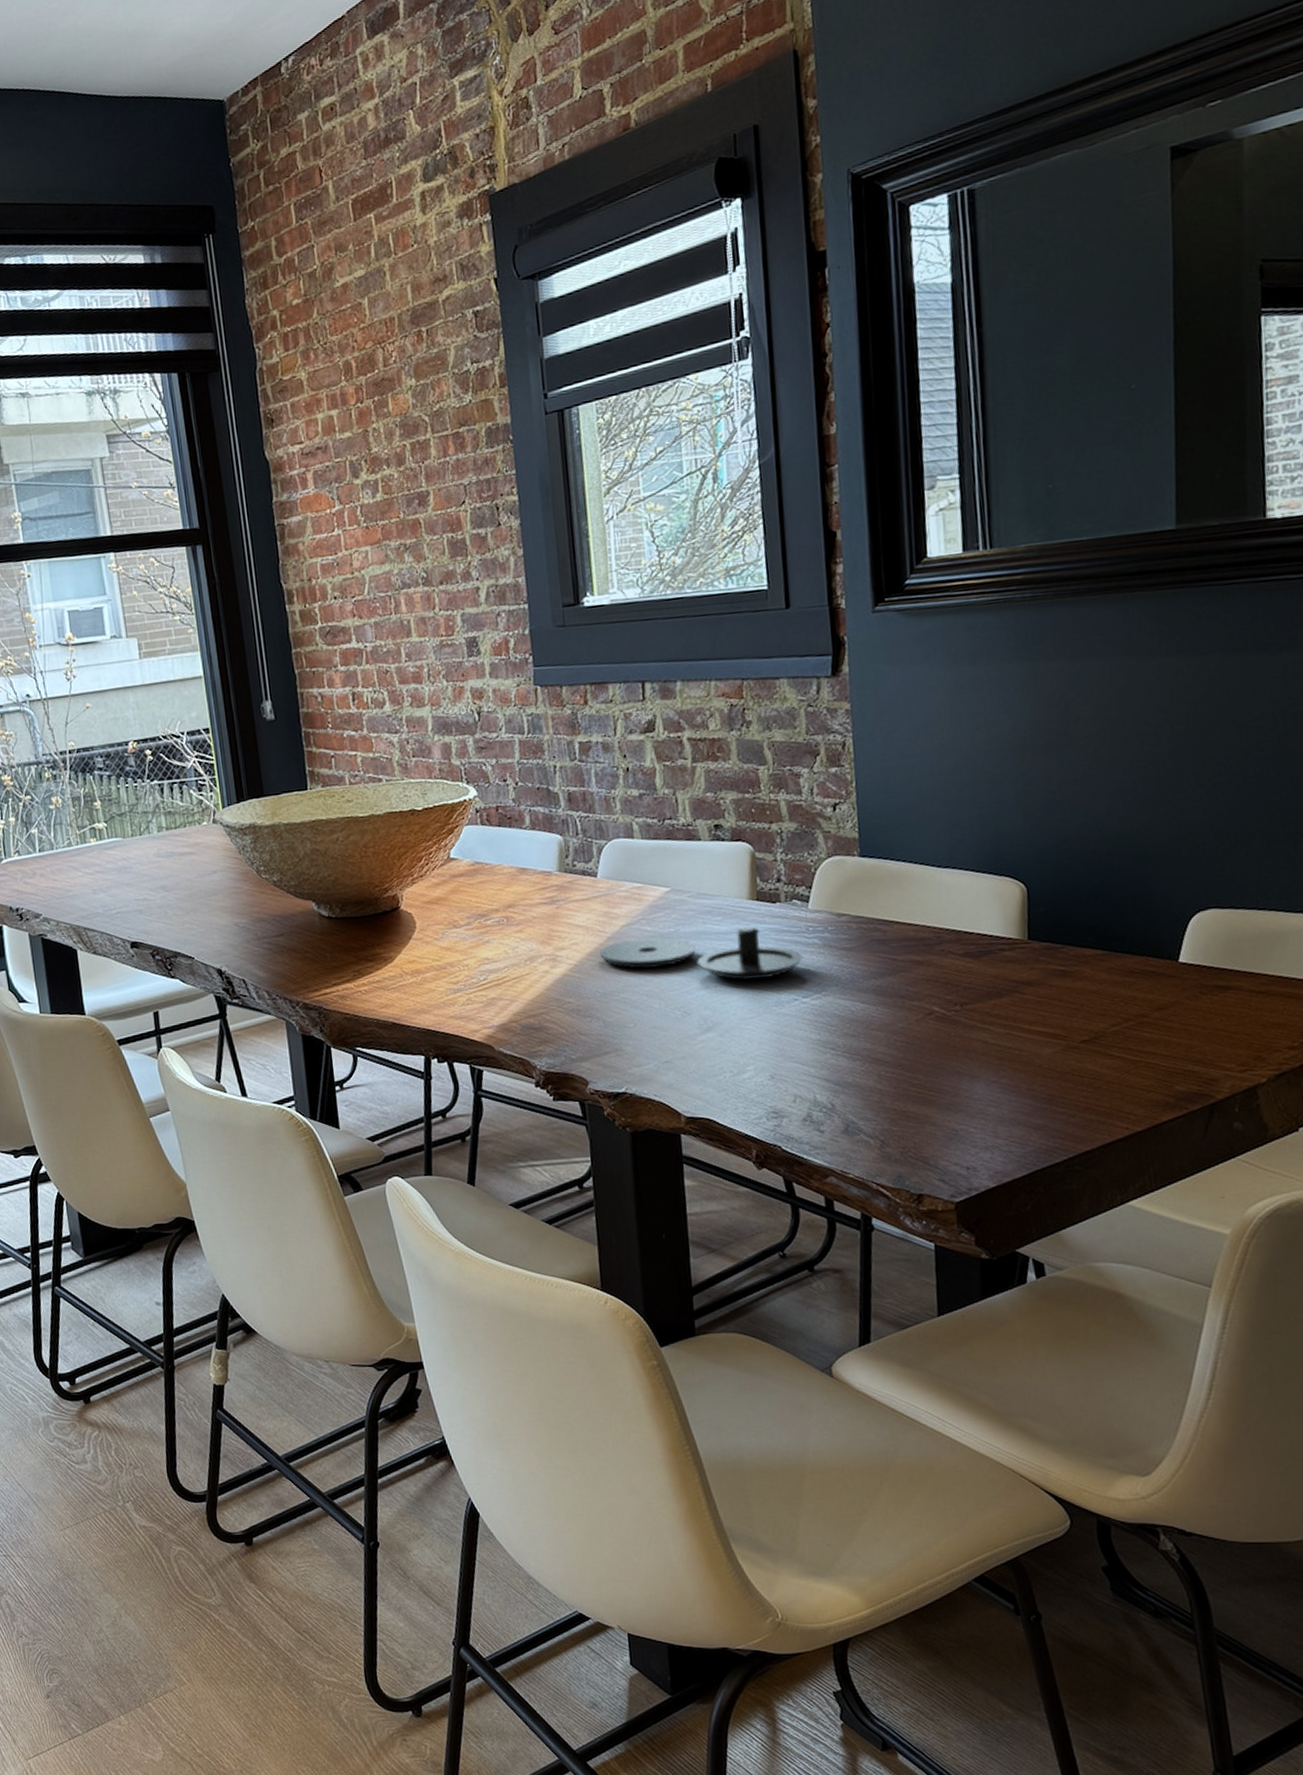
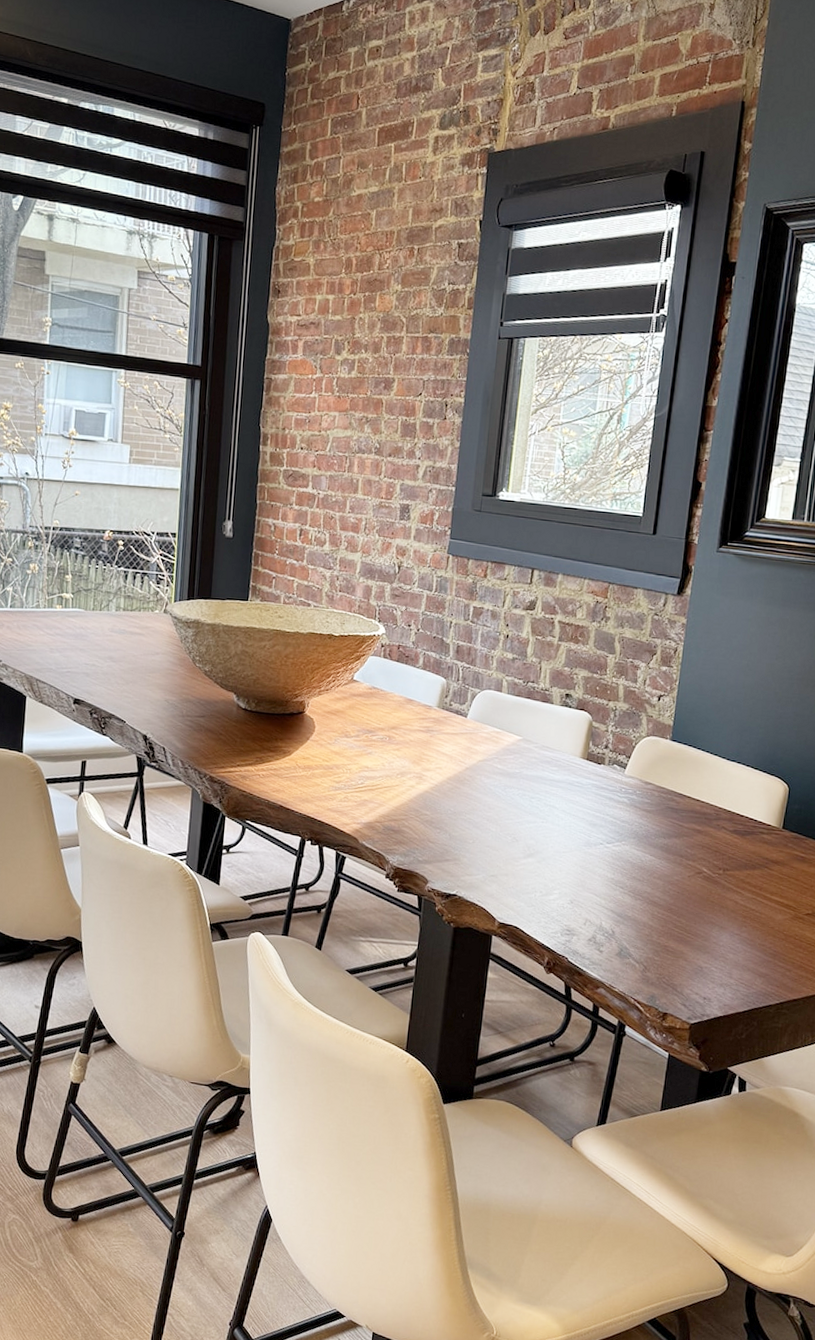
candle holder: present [600,926,804,980] -> none [457,772,614,823]

